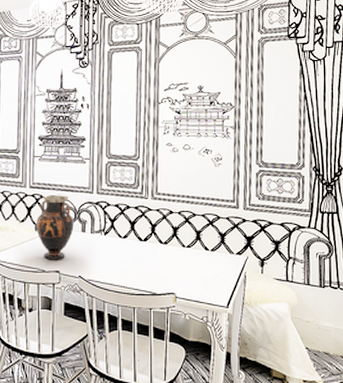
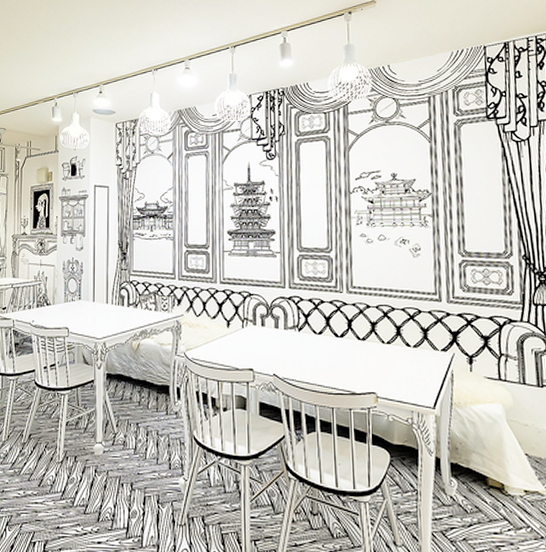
vase: present [36,195,74,260] -> none [228,290,267,358]

